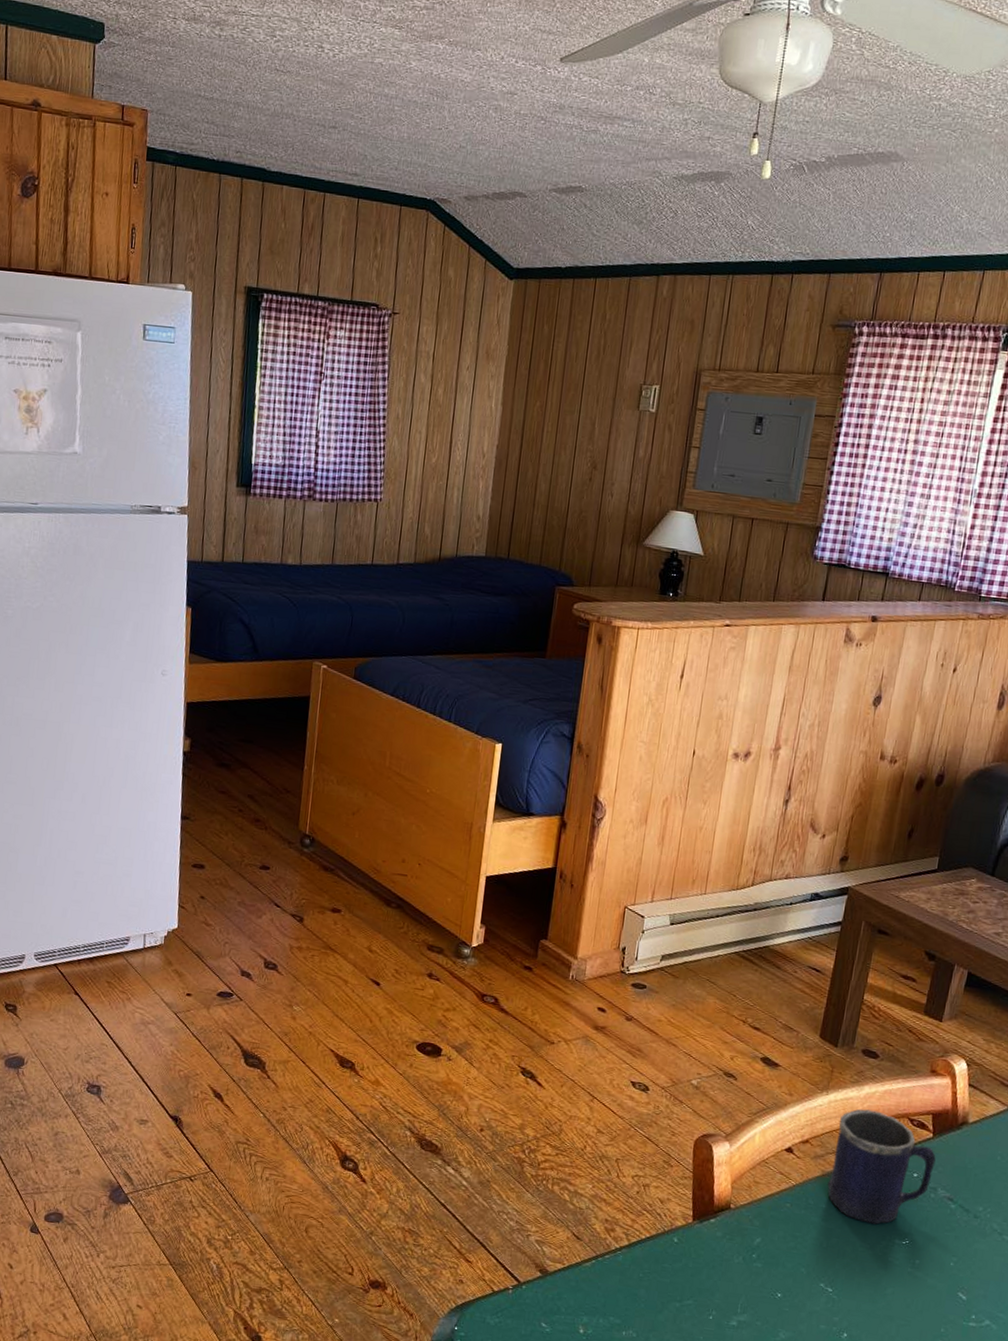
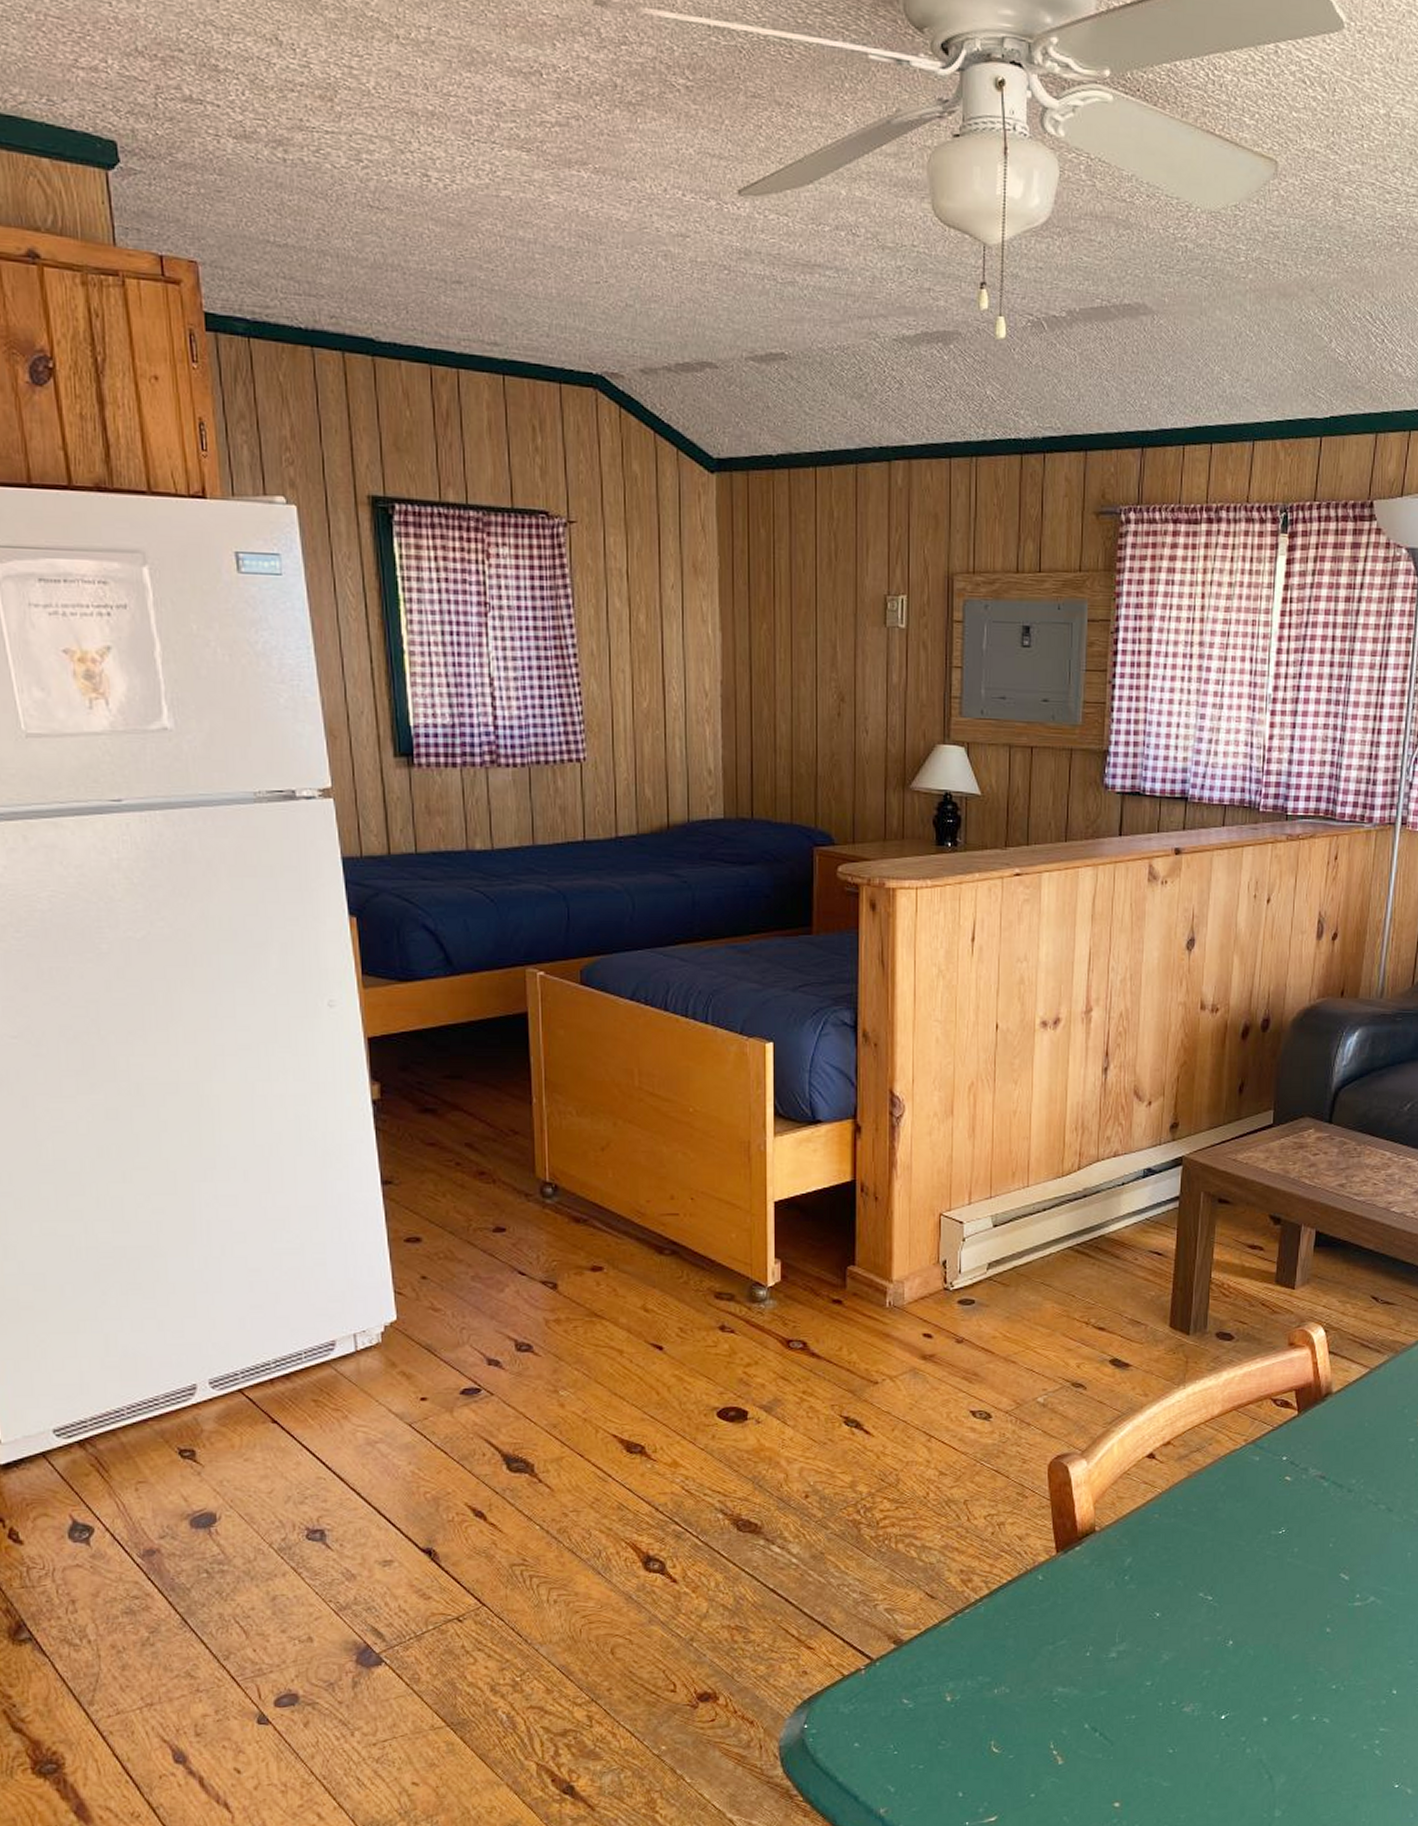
mug: present [827,1108,936,1224] -> none [1195,1397,1303,1519]

